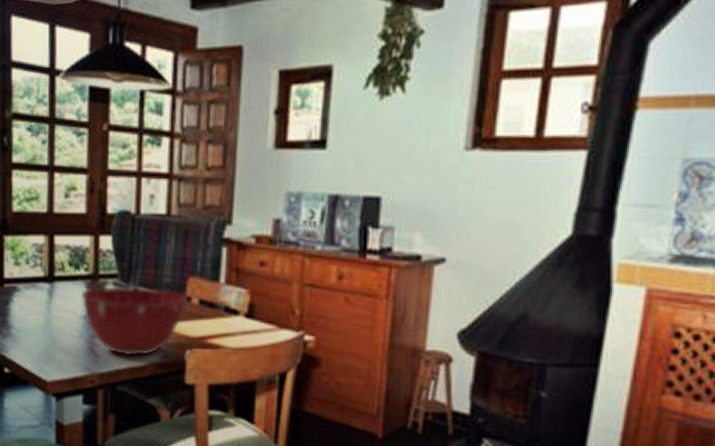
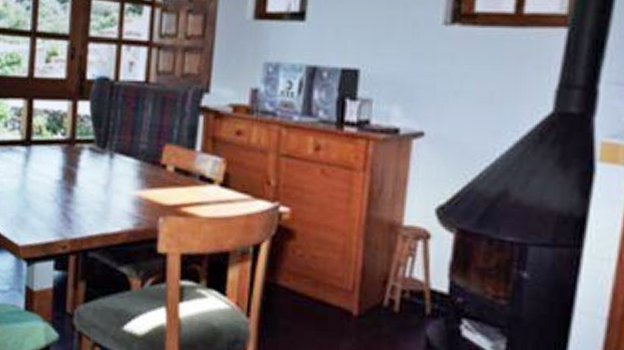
mixing bowl: present [80,287,188,357] -> none [56,151,164,223]

